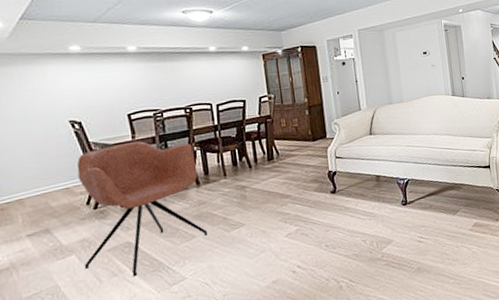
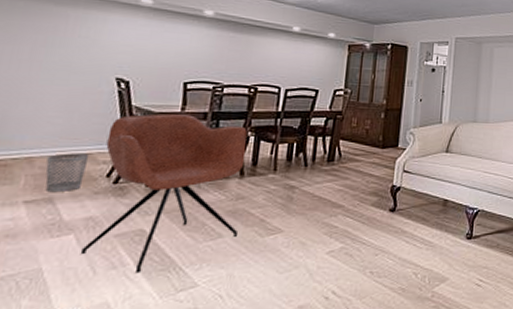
wastebasket: none [34,188,69,226] -> present [45,153,90,193]

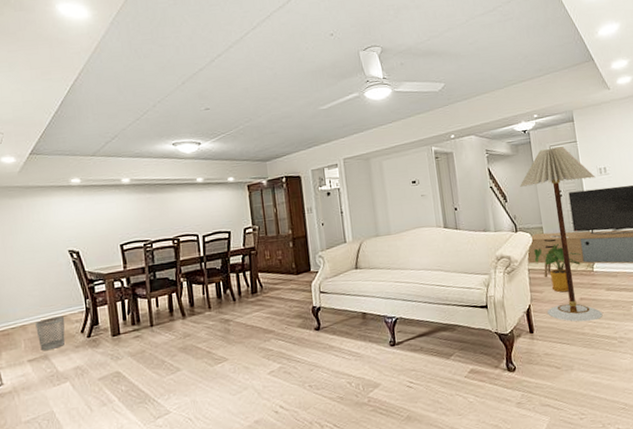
armchair: present [80,114,247,274] -> none [73,271,193,408]

